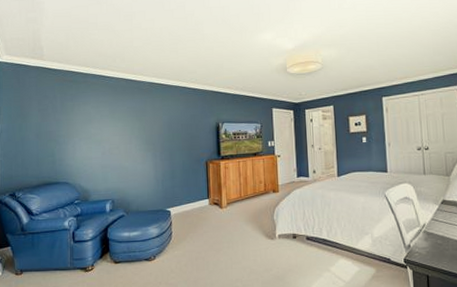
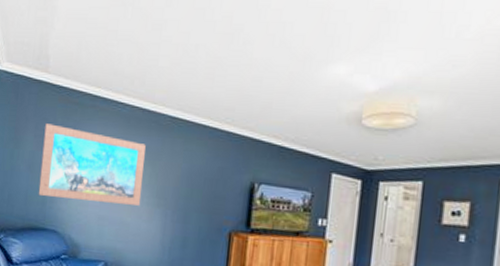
wall art: none [47,99,135,158] -> present [38,123,146,206]

